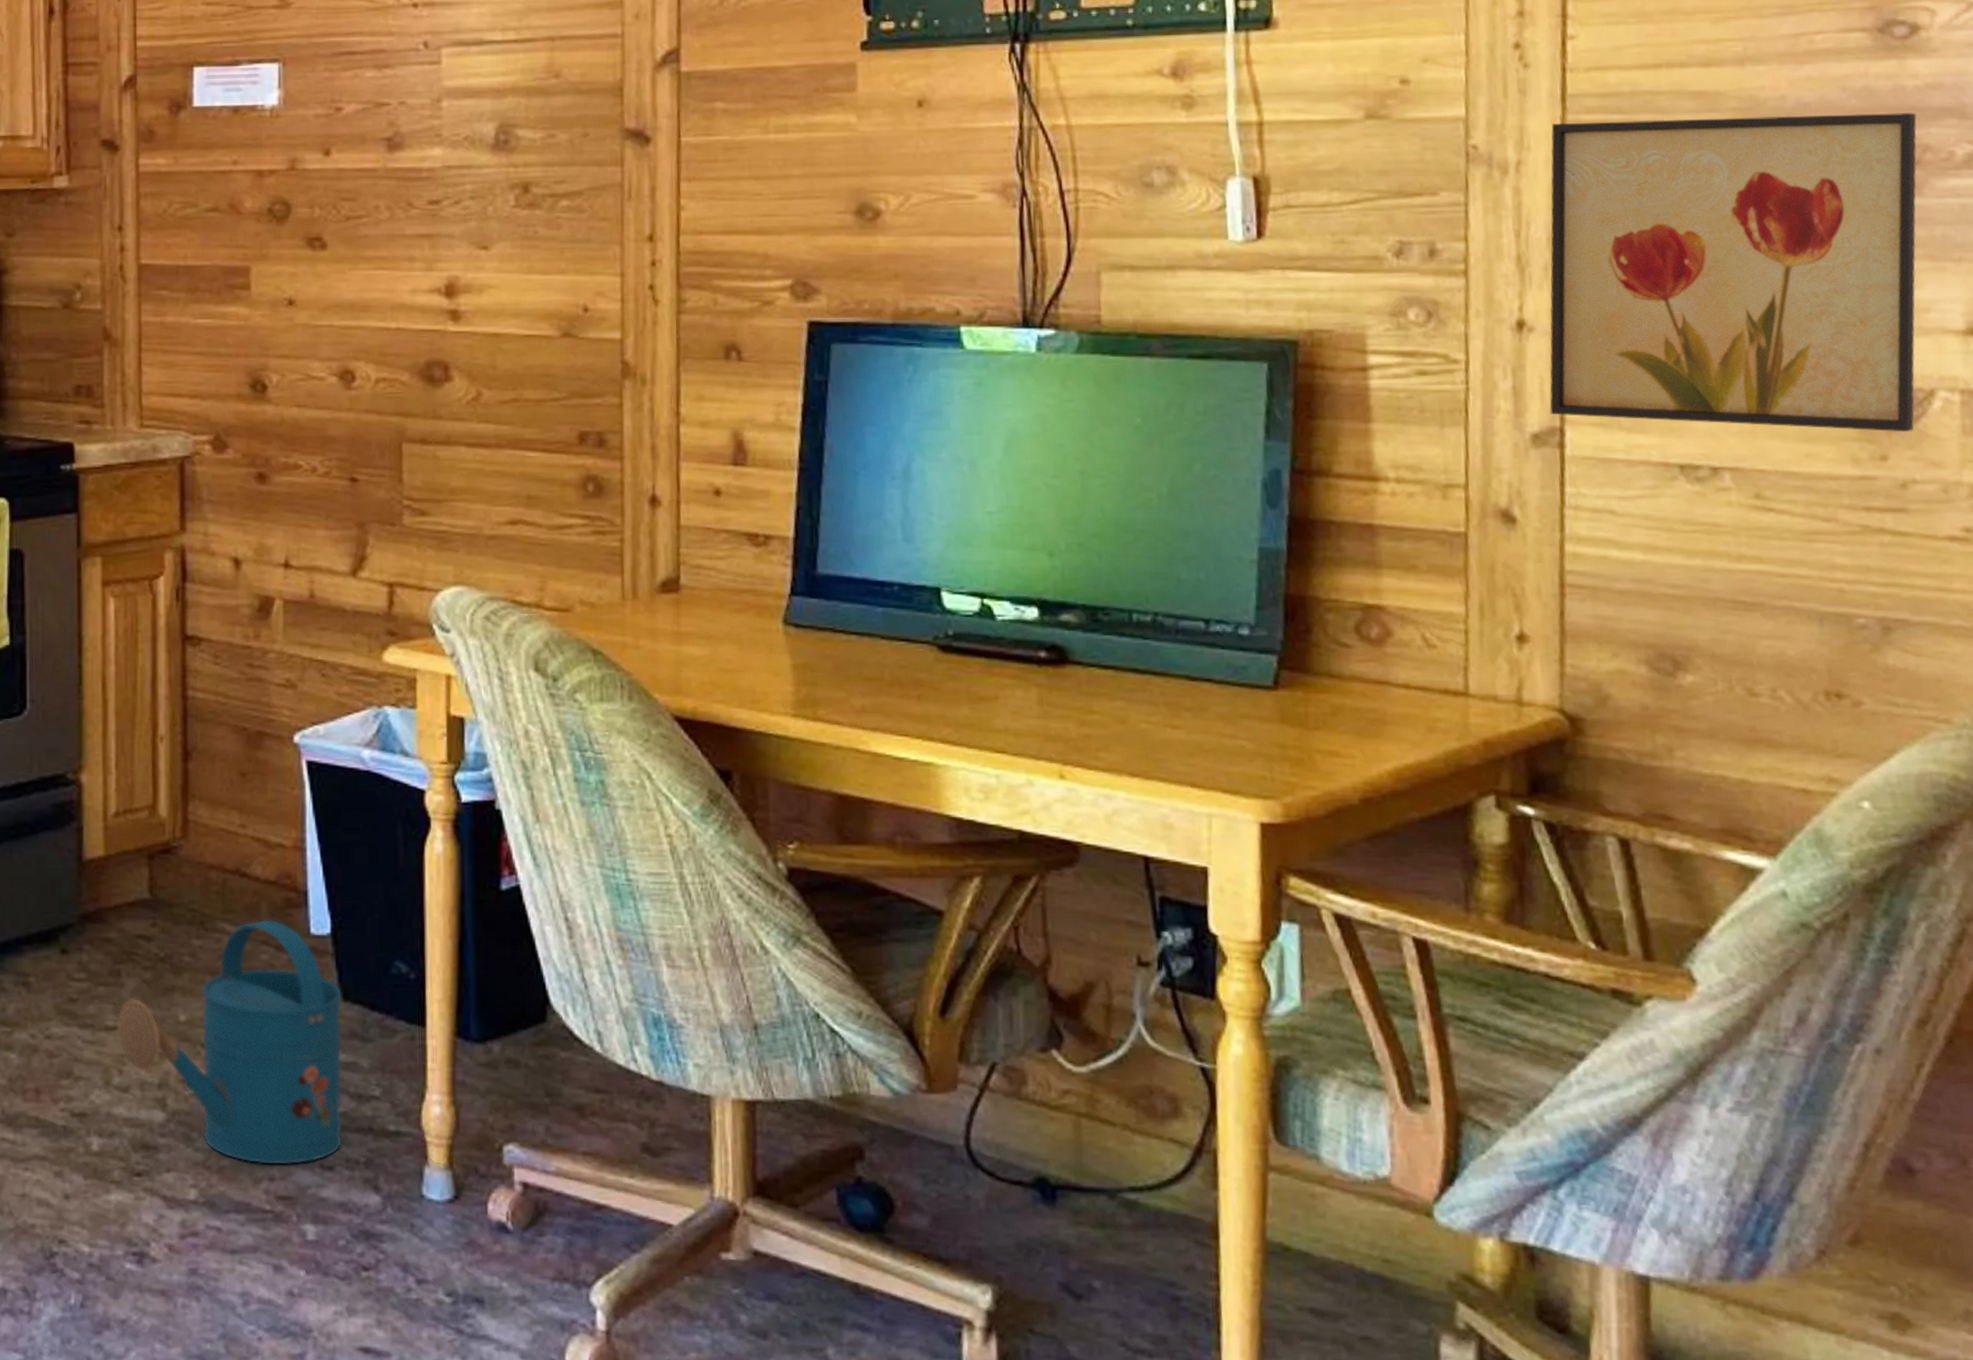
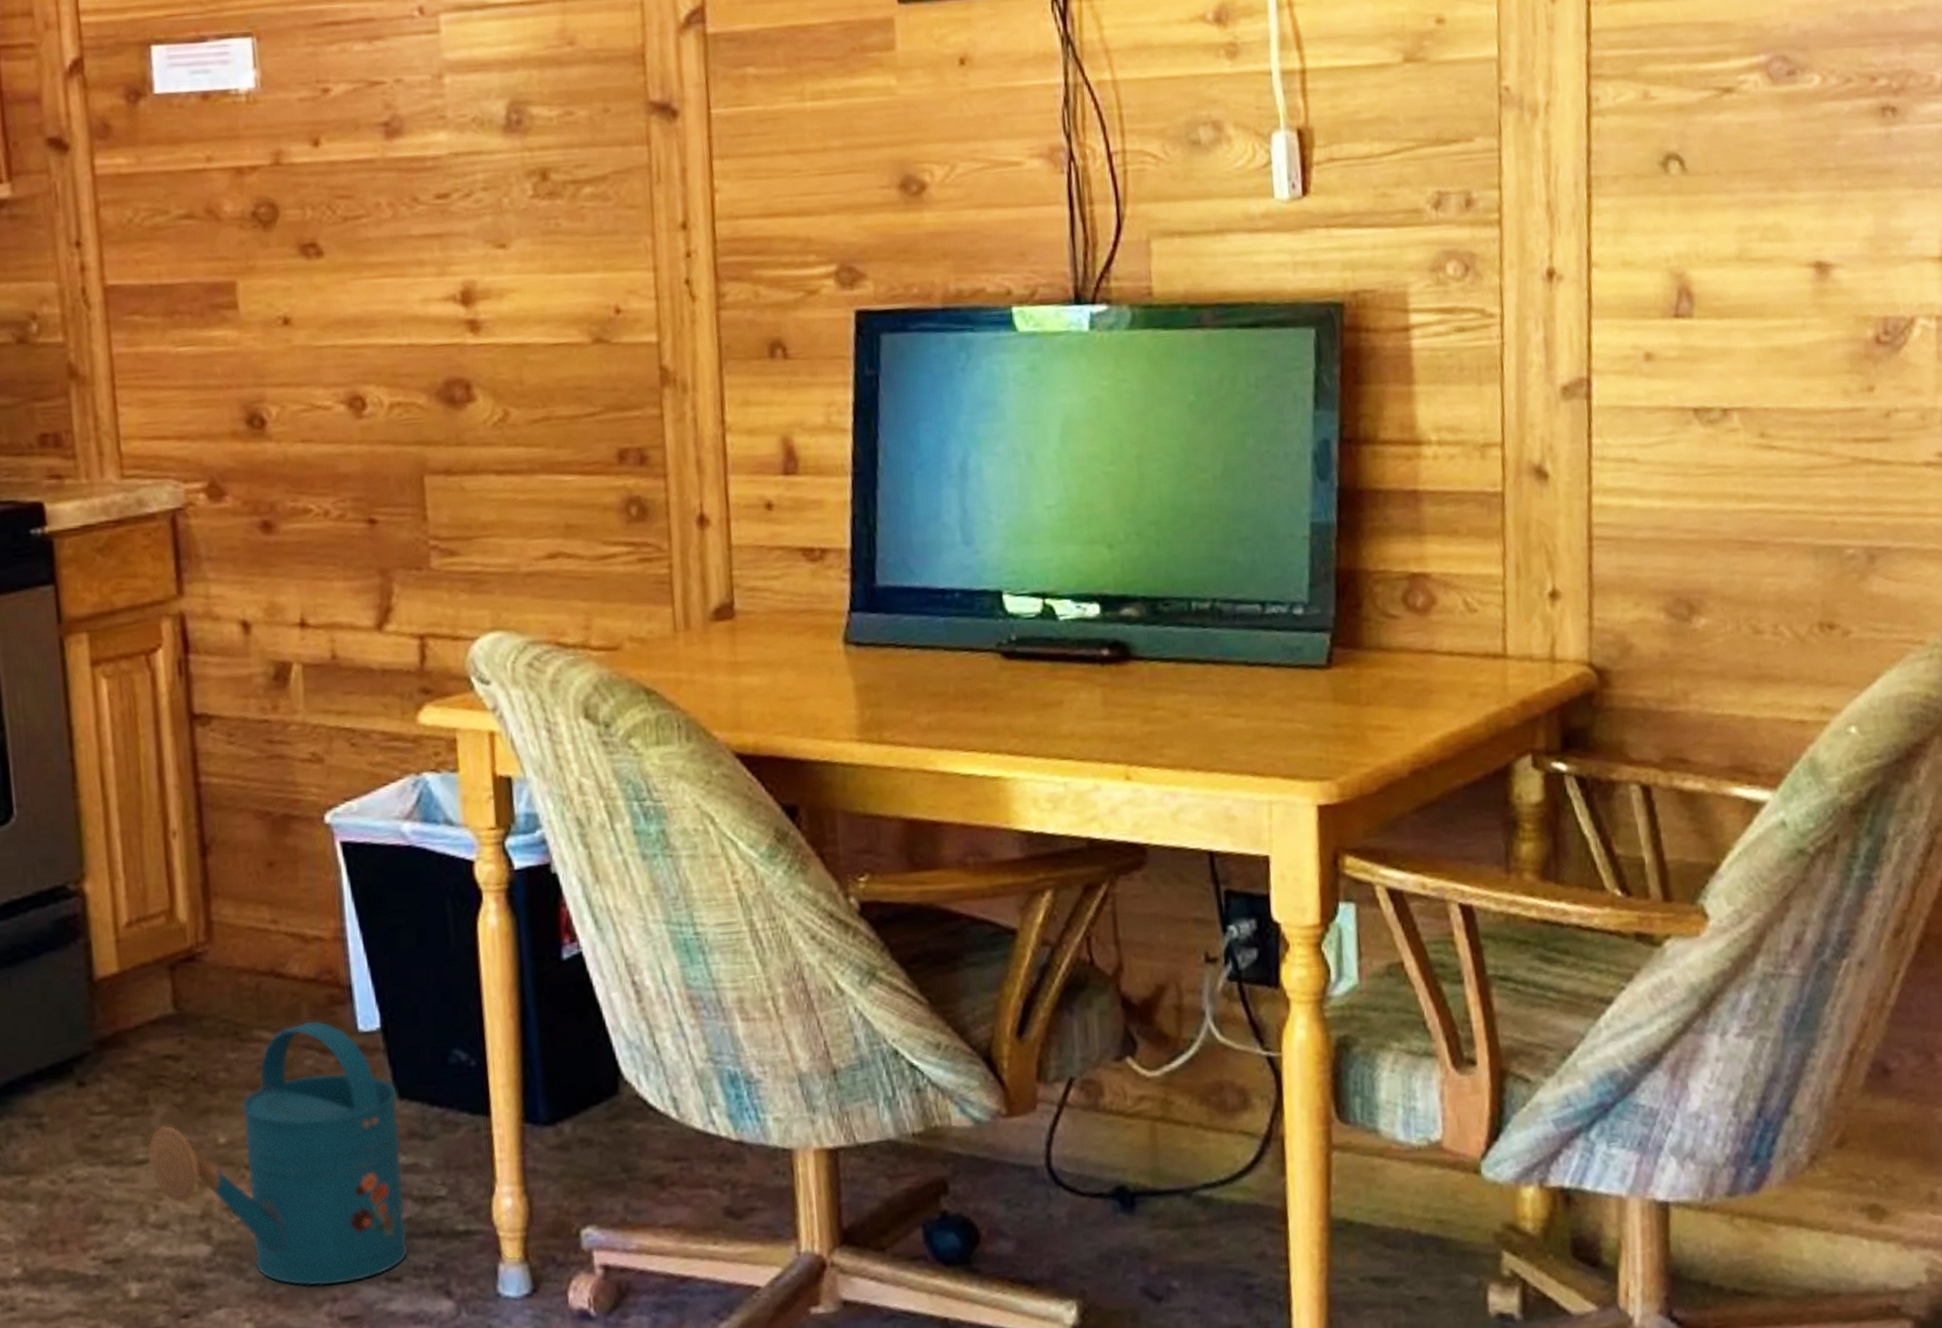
wall art: present [1550,112,1917,431] -> none [1577,37,1902,365]

